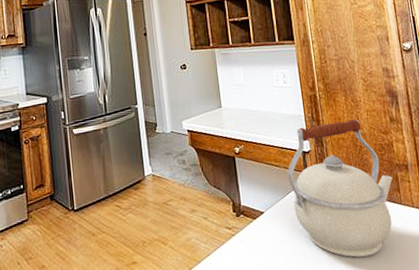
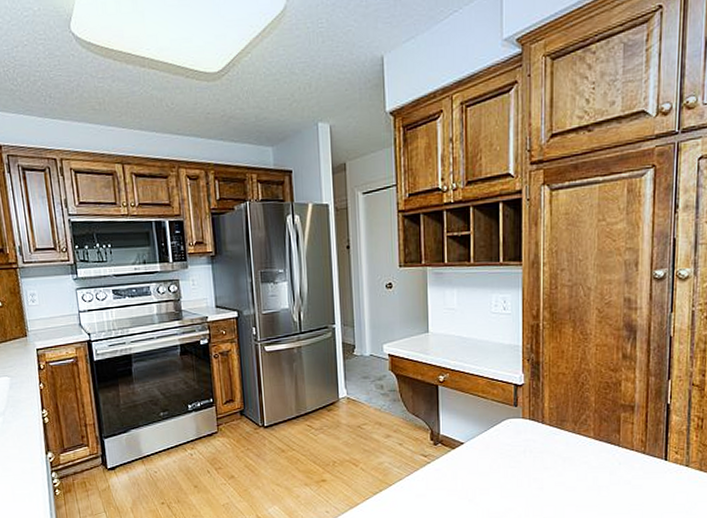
kettle: present [287,119,393,258] -> none [494,353,614,494]

